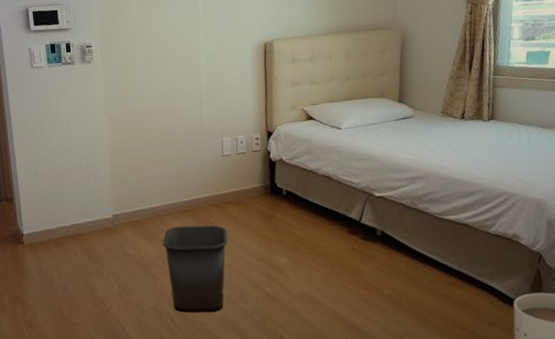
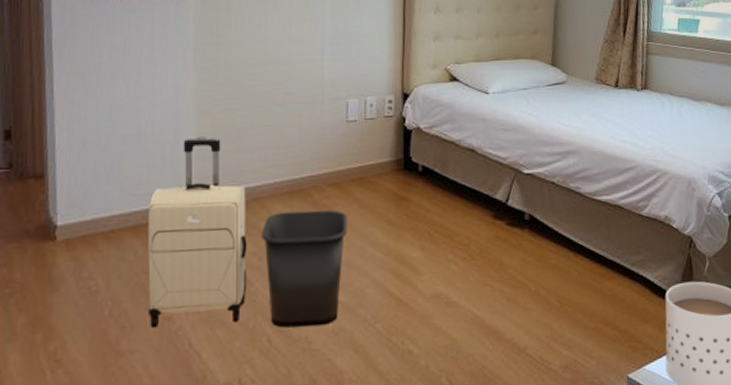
suitcase: none [82,170,155,308] -> present [147,137,247,329]

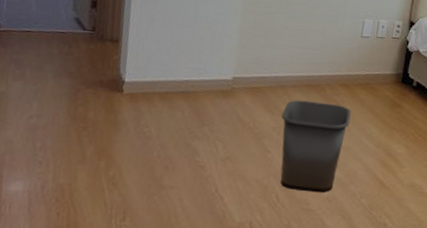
suitcase: present [147,137,247,329] -> none [187,30,274,179]

